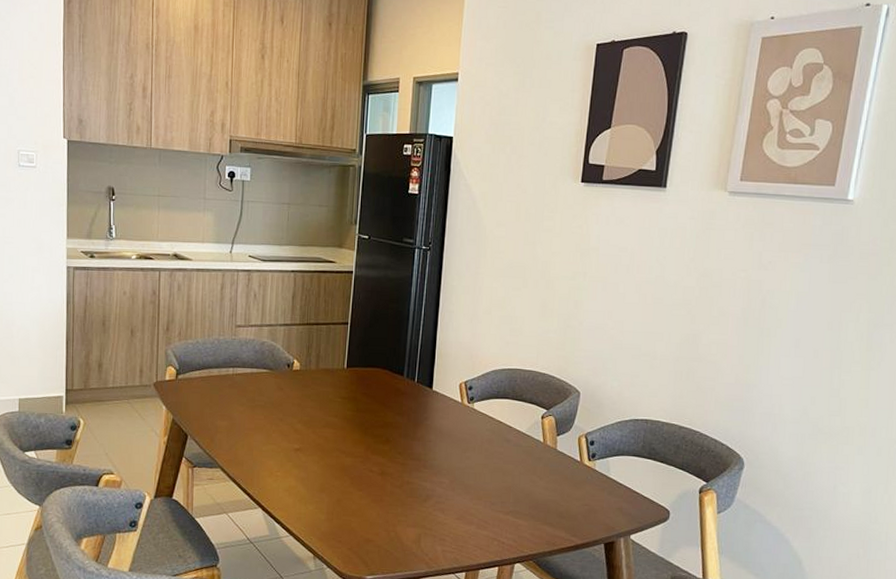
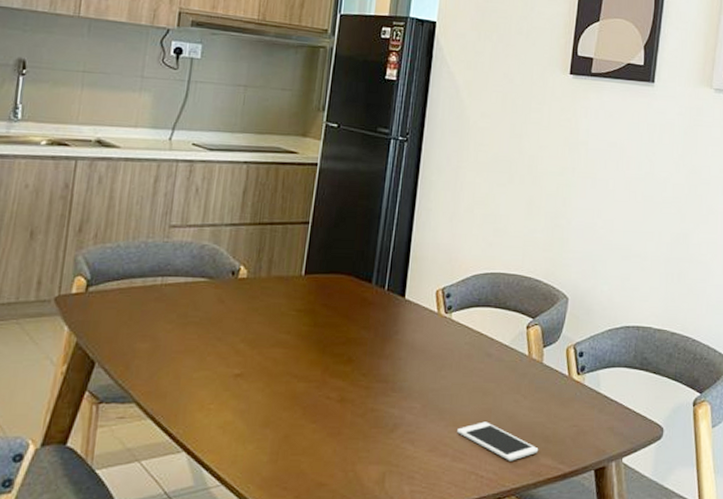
cell phone: none [481,497,554,532] -> present [457,421,539,461]

